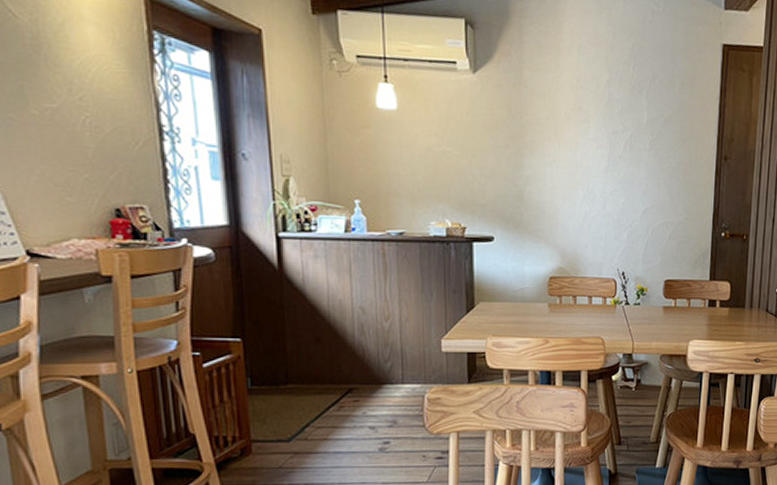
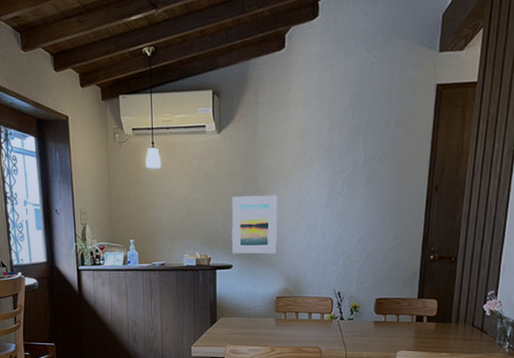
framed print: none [492,152,549,225] -> present [231,195,278,254]

